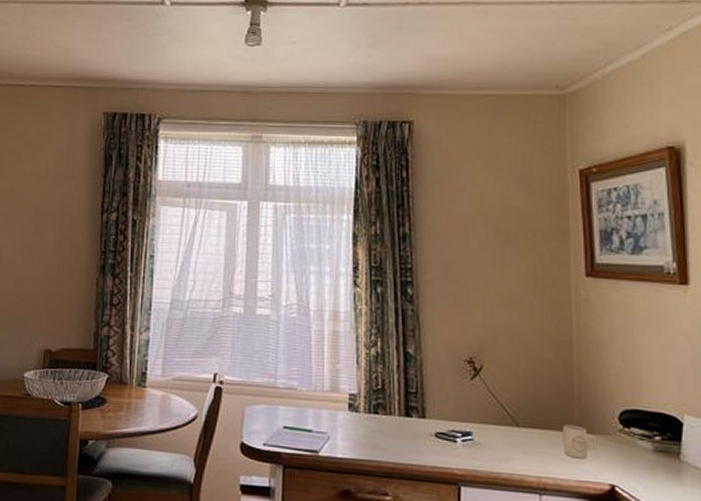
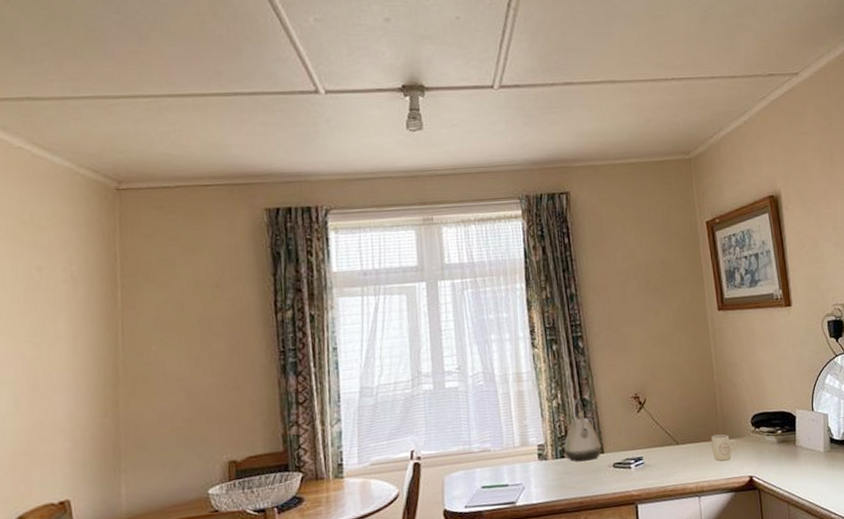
kettle: none [379,351,423,423] -> present [564,399,602,462]

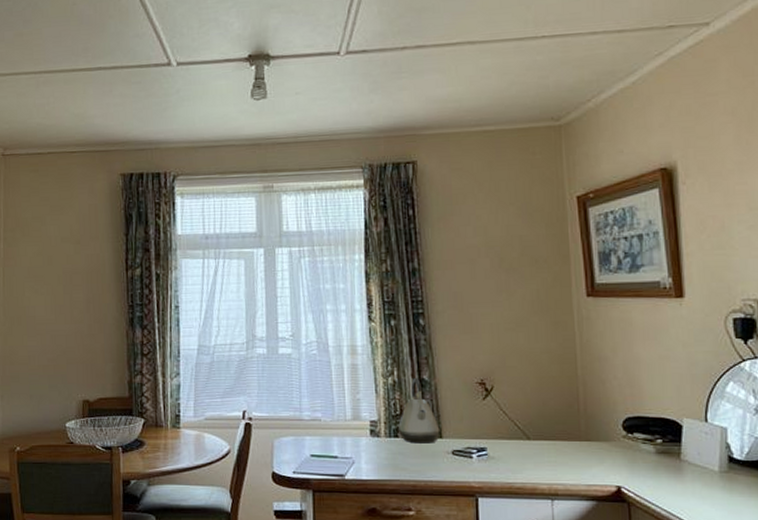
mug: present [711,434,738,461] -> none [570,435,603,465]

